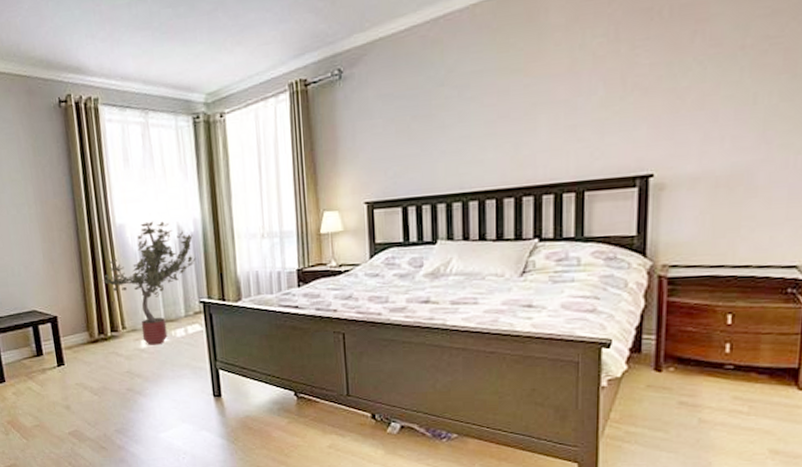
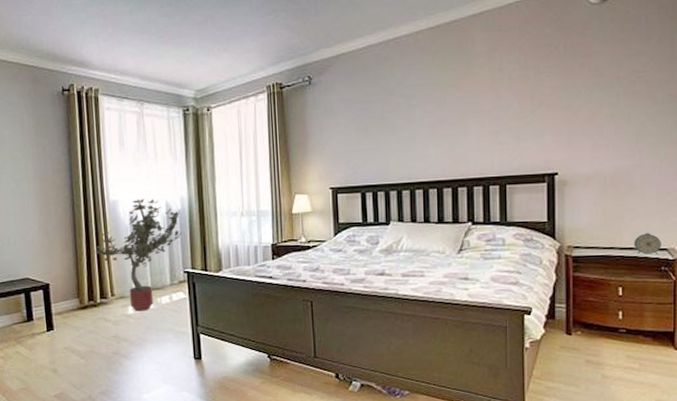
alarm clock: none [751,246,790,274] -> present [634,233,661,255]

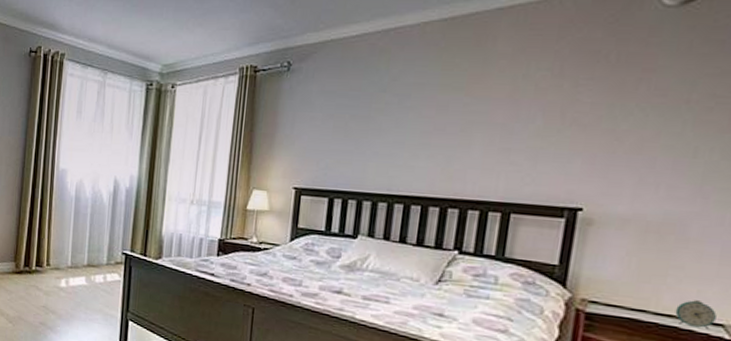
potted tree: present [94,198,182,311] -> none [36,170,127,287]

